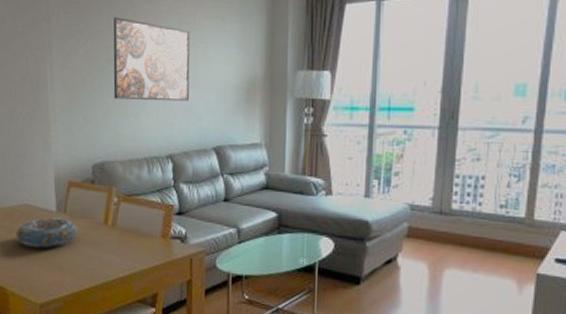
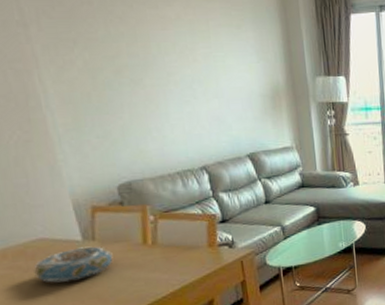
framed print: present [113,17,191,101] -> none [112,24,216,114]

